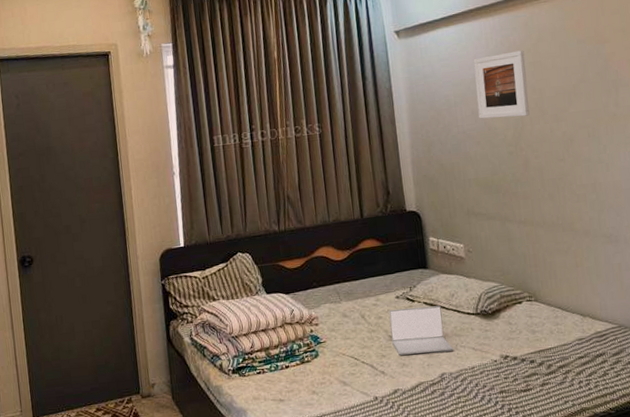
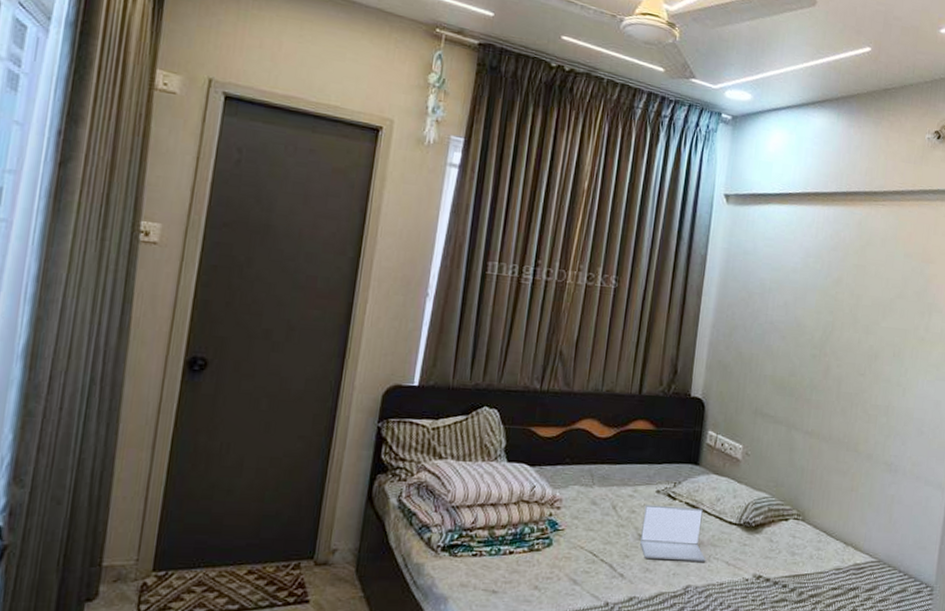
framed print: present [473,50,530,119] -> none [790,246,852,321]

